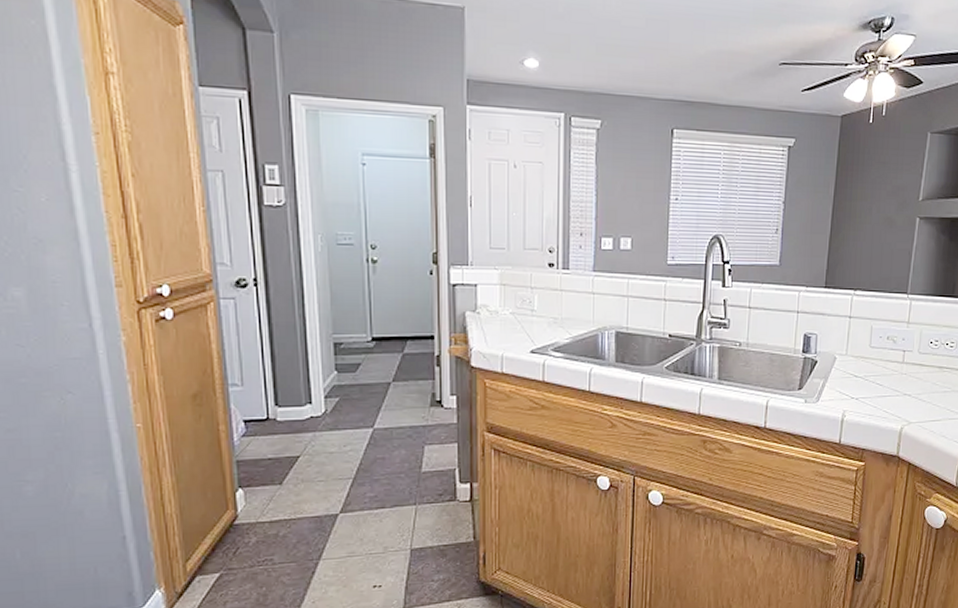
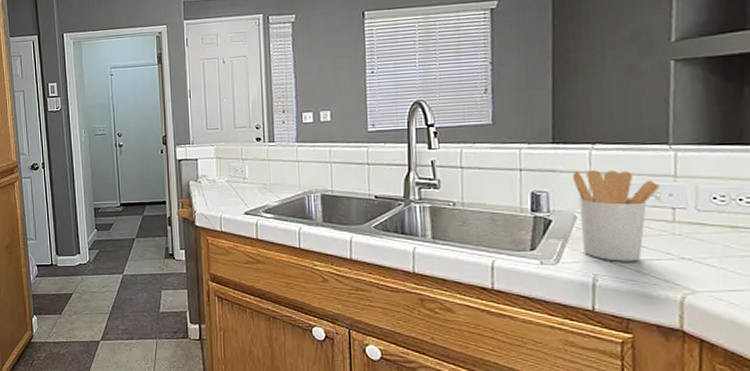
utensil holder: none [836,314,898,399] -> present [572,169,660,262]

